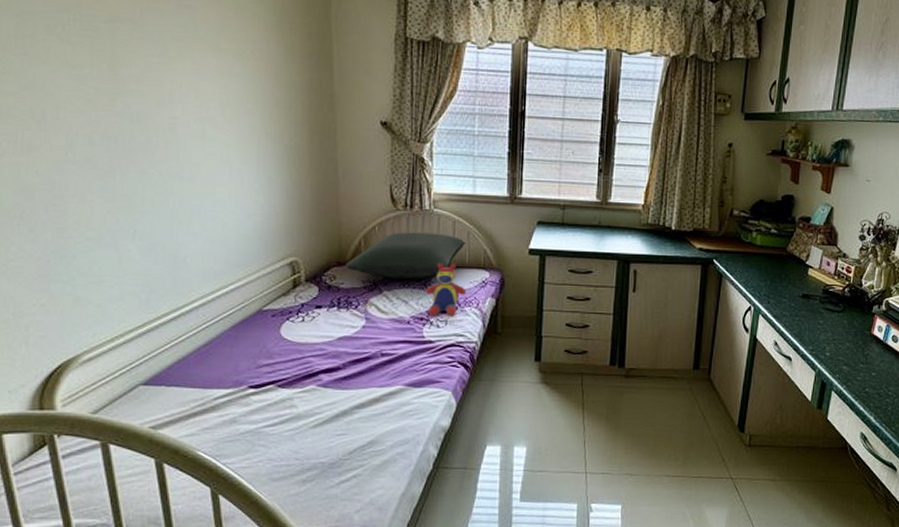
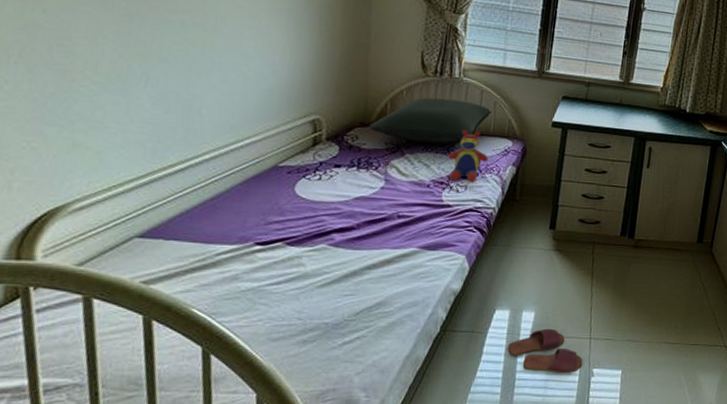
slippers: none [501,463,580,509] -> present [507,328,583,373]

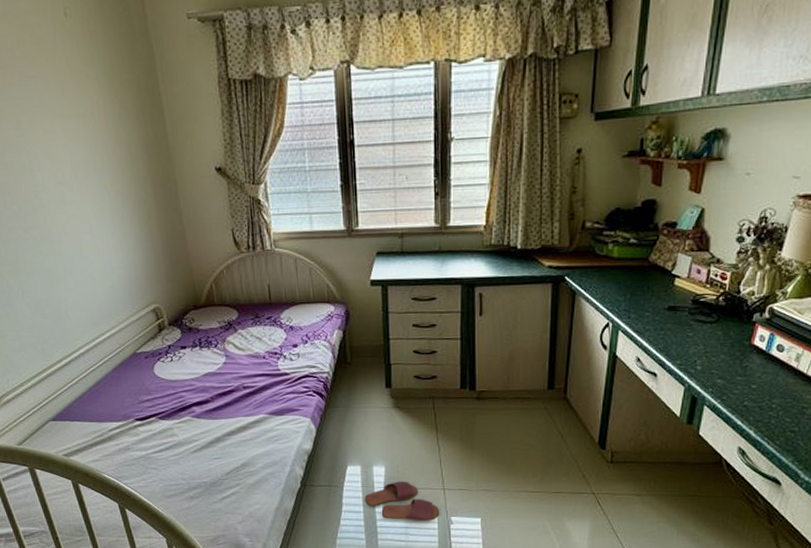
pillow: present [369,97,492,145] -> none [201,272,309,318]
stuffed animal: present [447,130,489,182] -> none [275,300,315,350]

